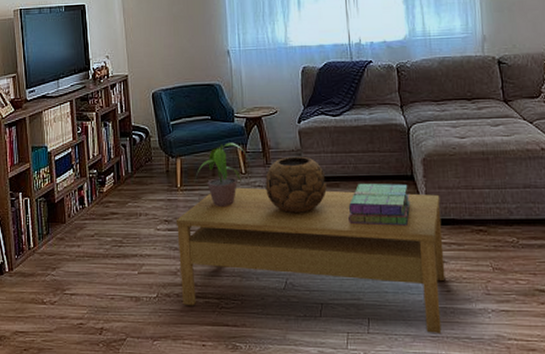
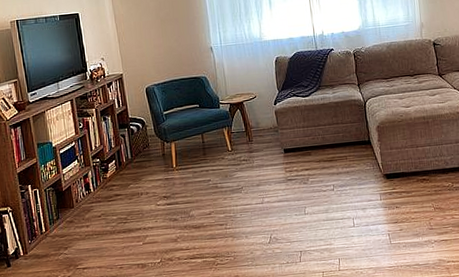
coffee table: present [175,187,446,335] -> none [173,154,398,266]
potted plant: present [194,142,251,206] -> none [187,125,236,181]
decorative bowl: present [265,156,327,214] -> none [249,132,301,181]
stack of books: present [348,183,411,226] -> none [319,148,369,184]

